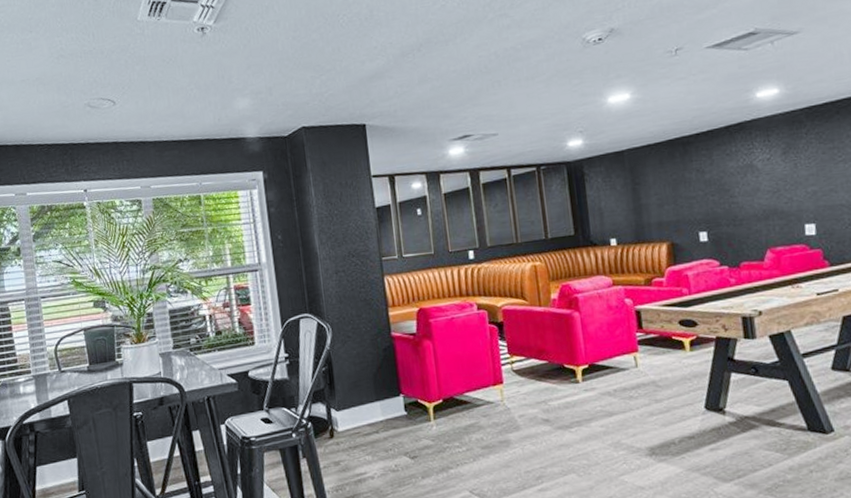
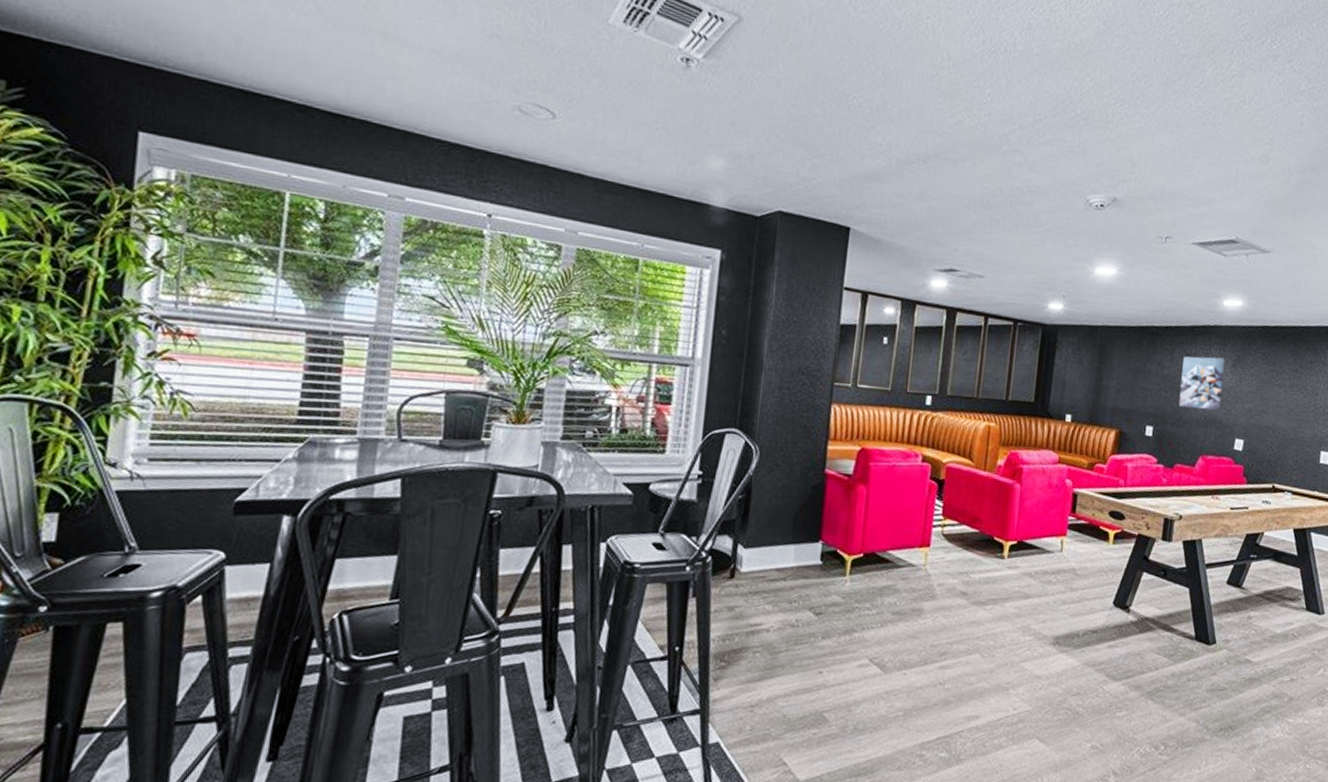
wall art: none [724,148,779,207] -> present [1178,356,1225,410]

